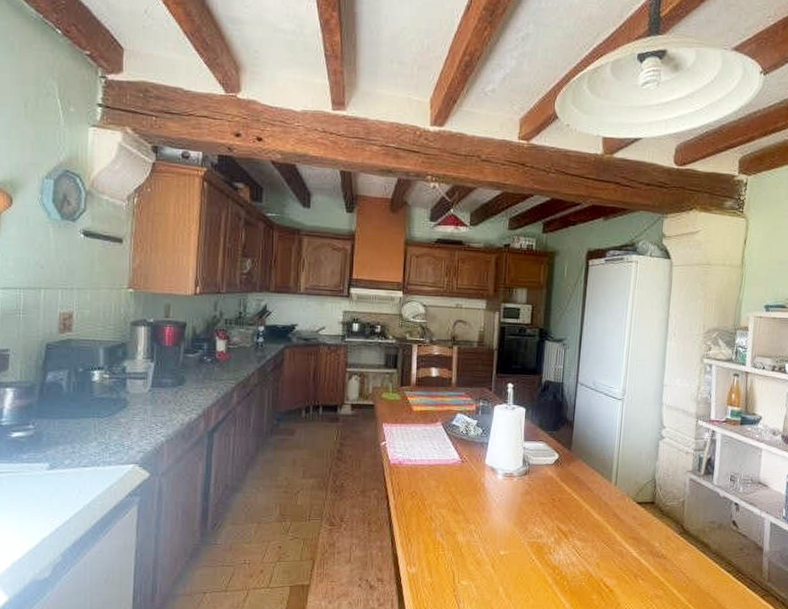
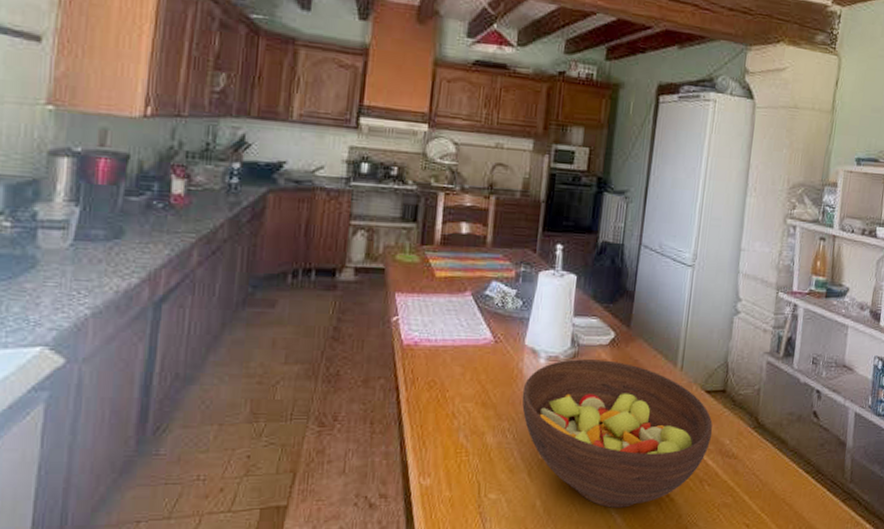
fruit bowl: none [484,475,644,596] -> present [522,359,713,508]

